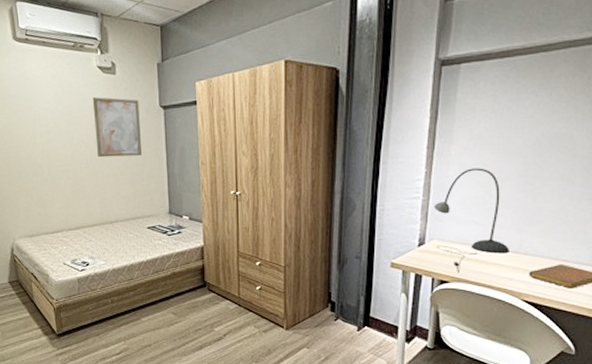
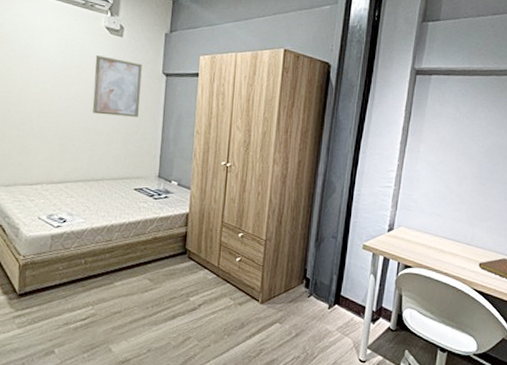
desk lamp: present [434,168,509,274] -> none [402,165,464,260]

